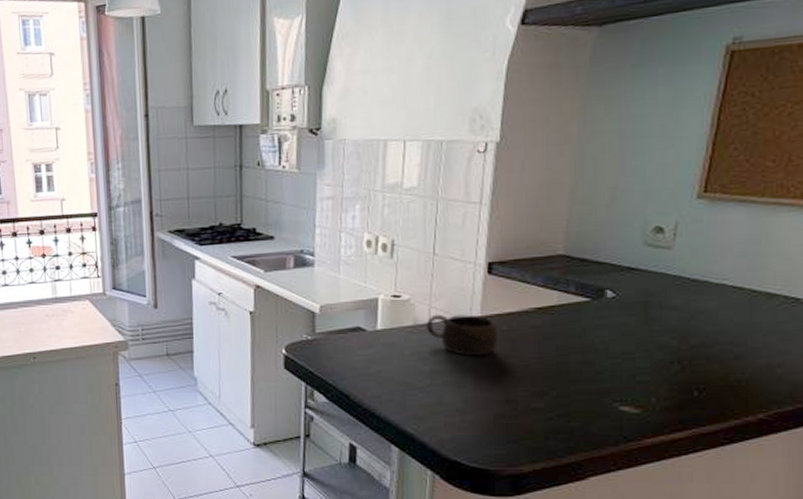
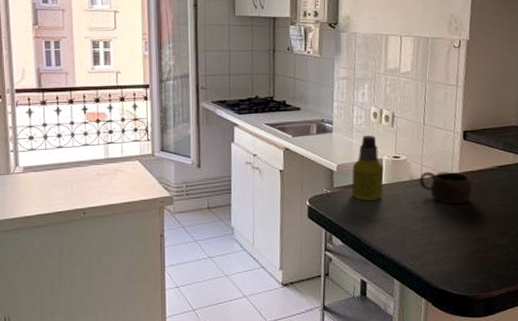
bottle: none [338,269,380,351] -> present [351,135,384,201]

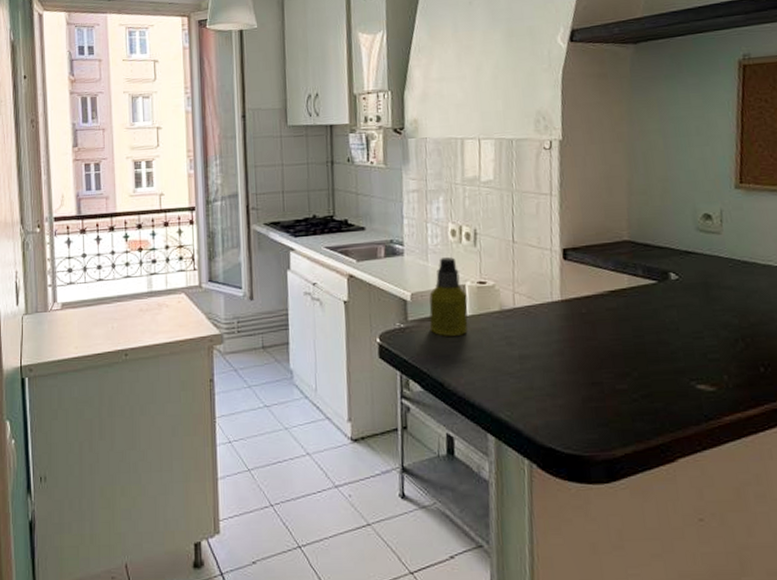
cup: present [418,171,472,205] -> none [510,299,579,340]

